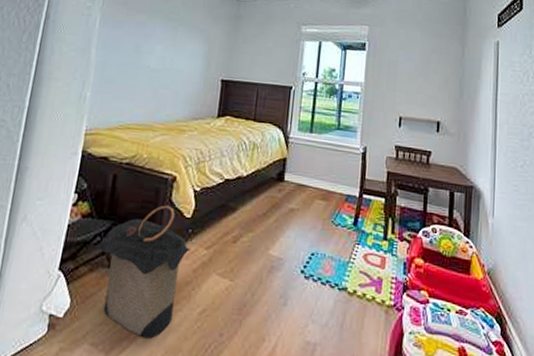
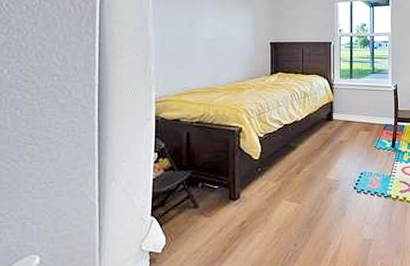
laundry hamper: present [98,205,191,339] -> none [183,152,262,258]

